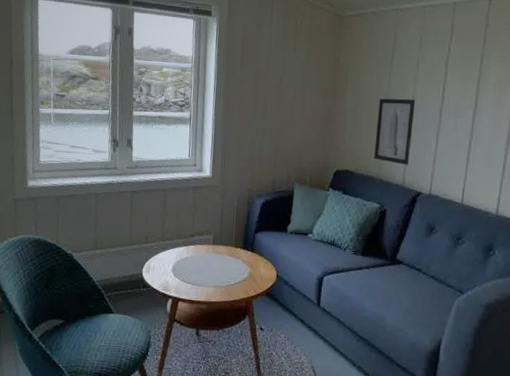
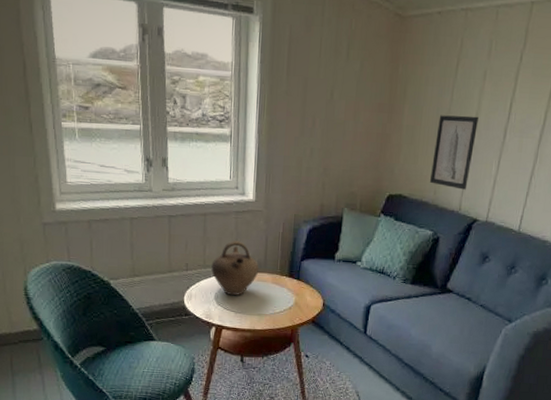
jug: none [169,214,215,267] -> present [211,240,259,295]

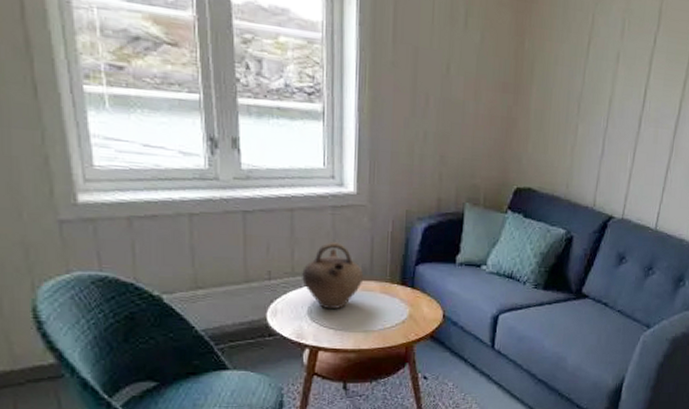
wall art: present [429,115,479,190] -> none [561,99,612,184]

